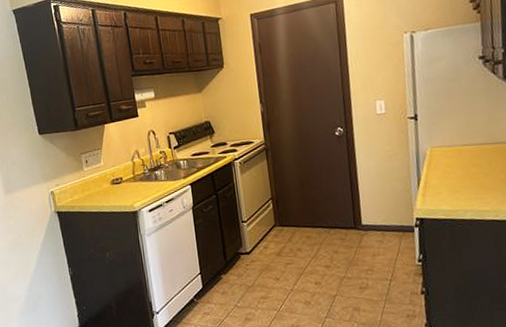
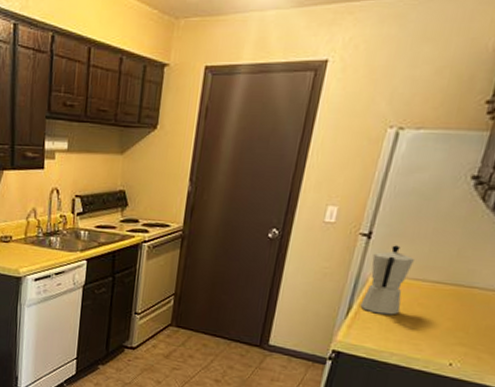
moka pot: none [423,121,460,180] -> present [360,245,414,315]

